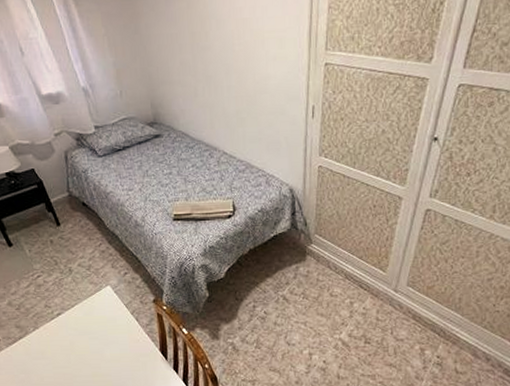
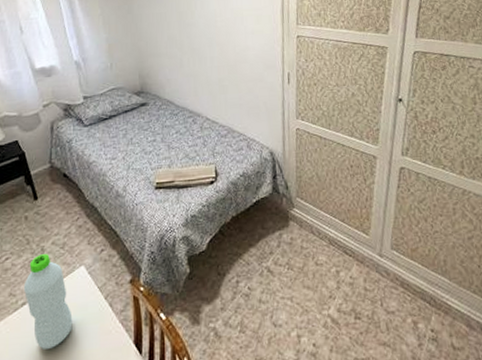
water bottle: none [56,274,104,351] -> present [23,254,73,349]

